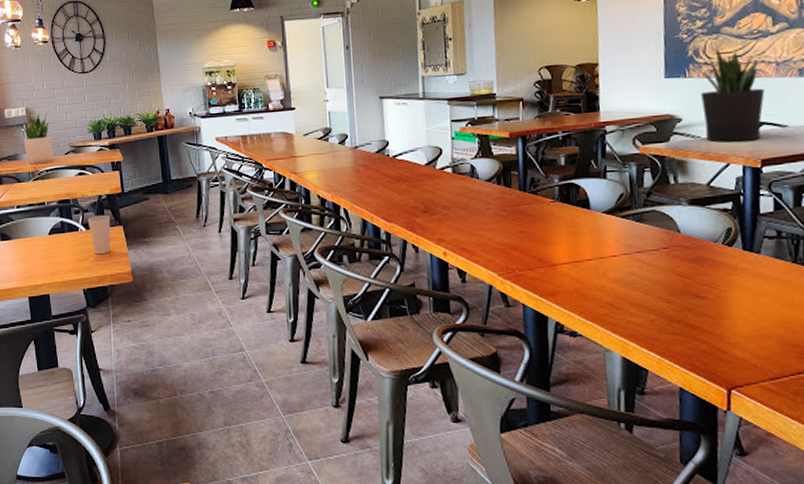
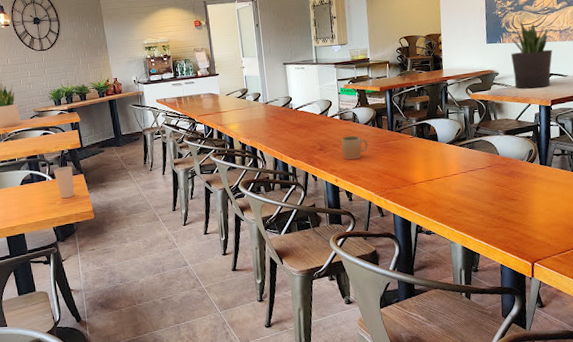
mug: none [453,195,490,228] -> present [341,135,368,160]

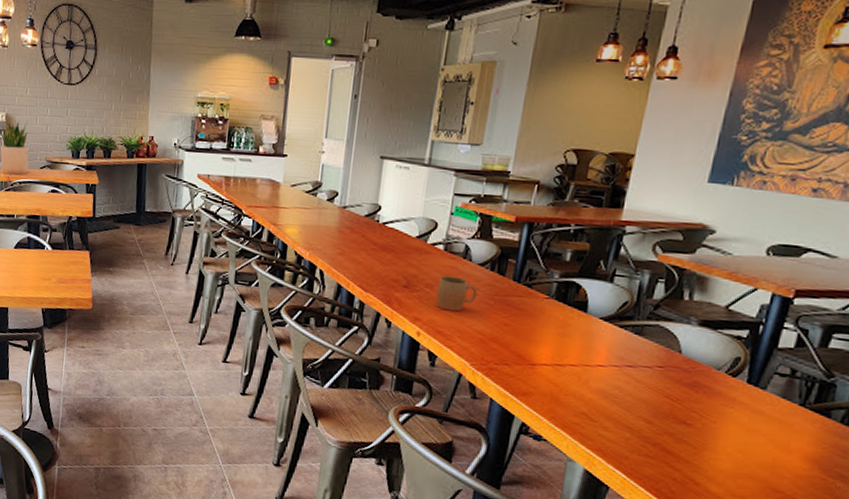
cup: present [53,166,75,199] -> none [54,236,78,277]
planter: present [510,20,553,90] -> none [739,156,828,269]

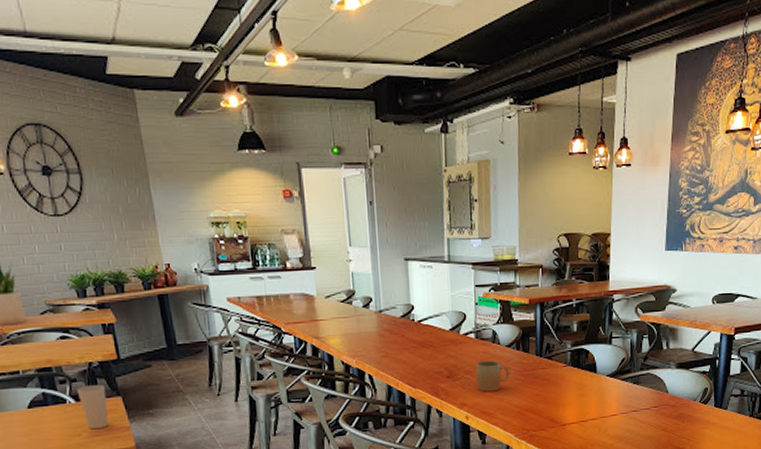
cup: none [54,236,78,277] -> present [76,384,109,430]

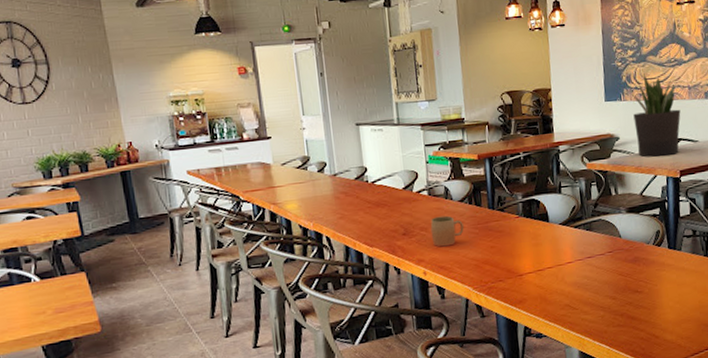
cup: present [76,384,109,430] -> none [41,261,73,307]
planter: none [693,223,743,313] -> present [632,73,681,158]

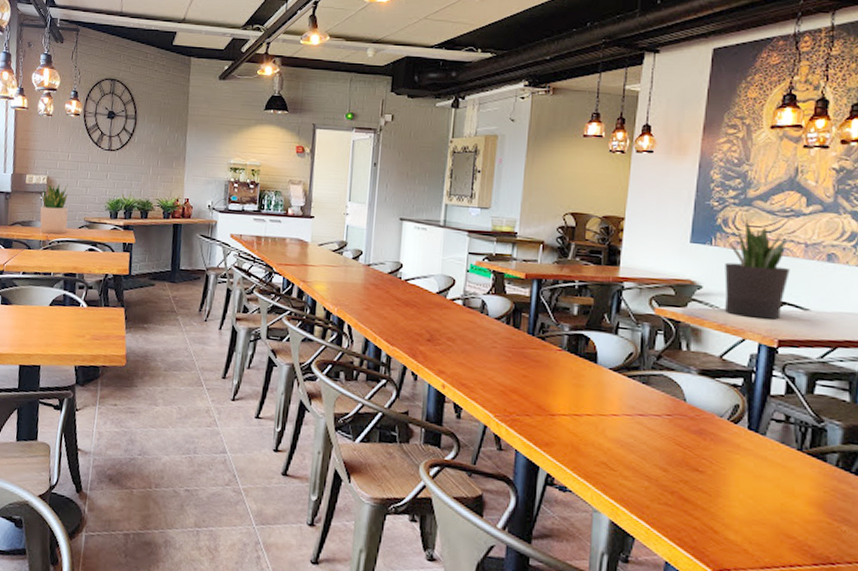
mug: present [430,215,464,247] -> none [457,329,496,364]

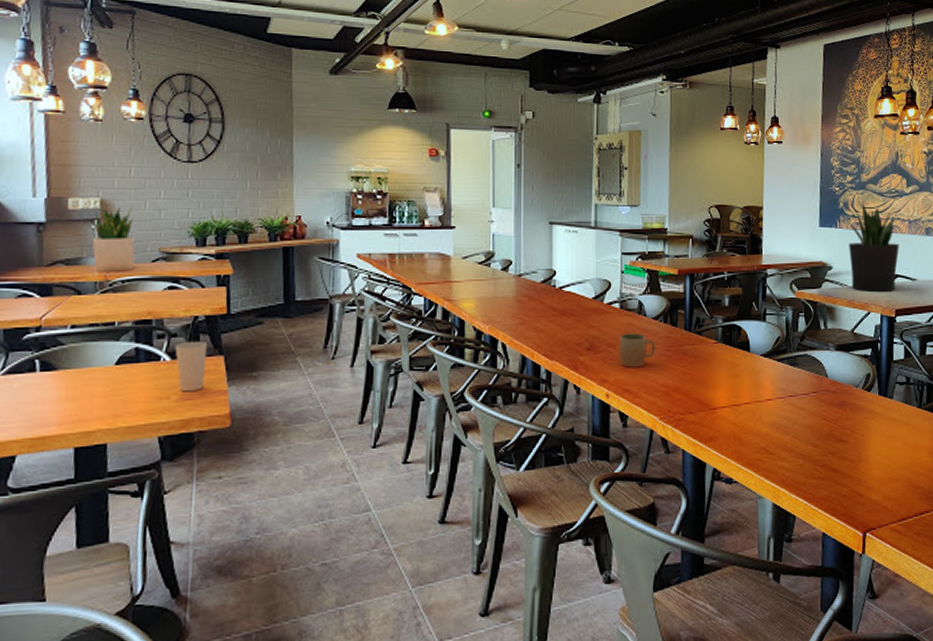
cup: none [90,293,114,334] -> present [174,340,208,392]
mug: none [457,329,496,364] -> present [619,333,655,368]

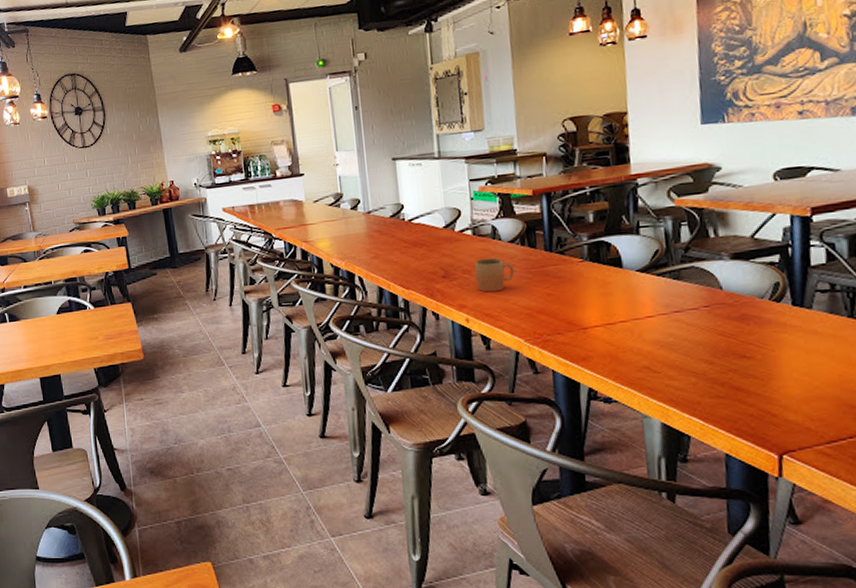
planter: present [91,207,135,272] -> none [25,190,58,243]
cup: present [174,340,208,392] -> none [95,291,120,333]
planter: present [849,202,899,293] -> none [741,88,814,192]

